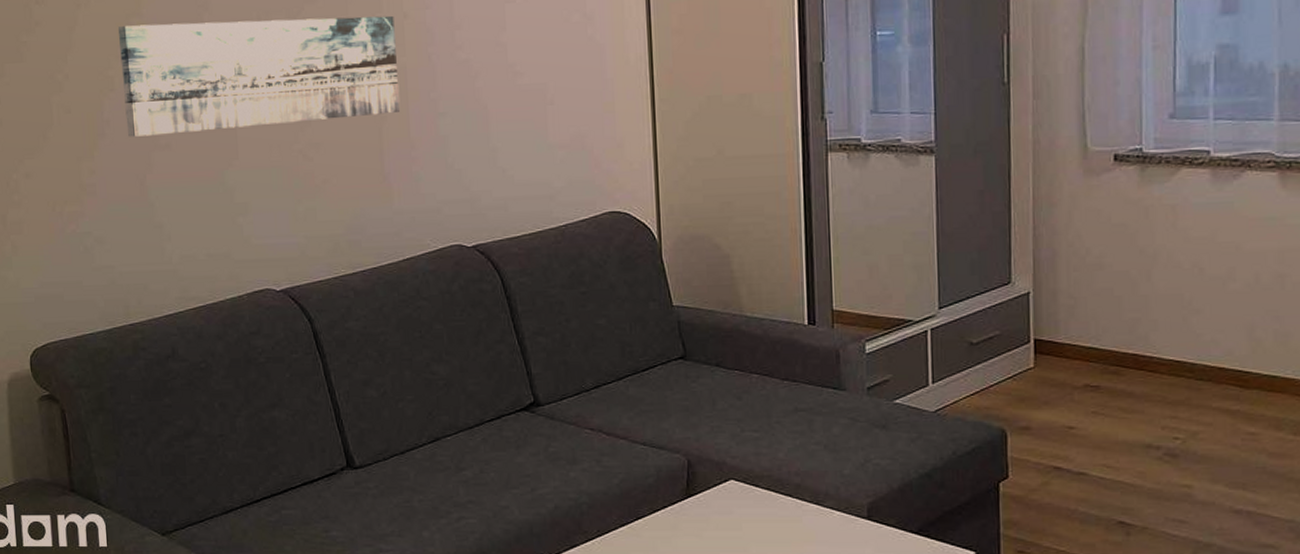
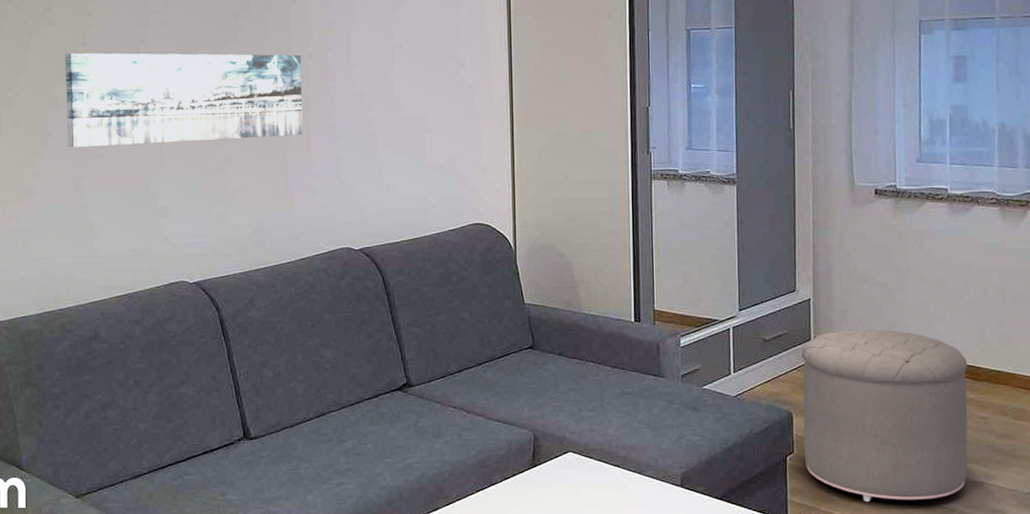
ottoman: none [1018,328,1232,535] -> present [802,330,968,502]

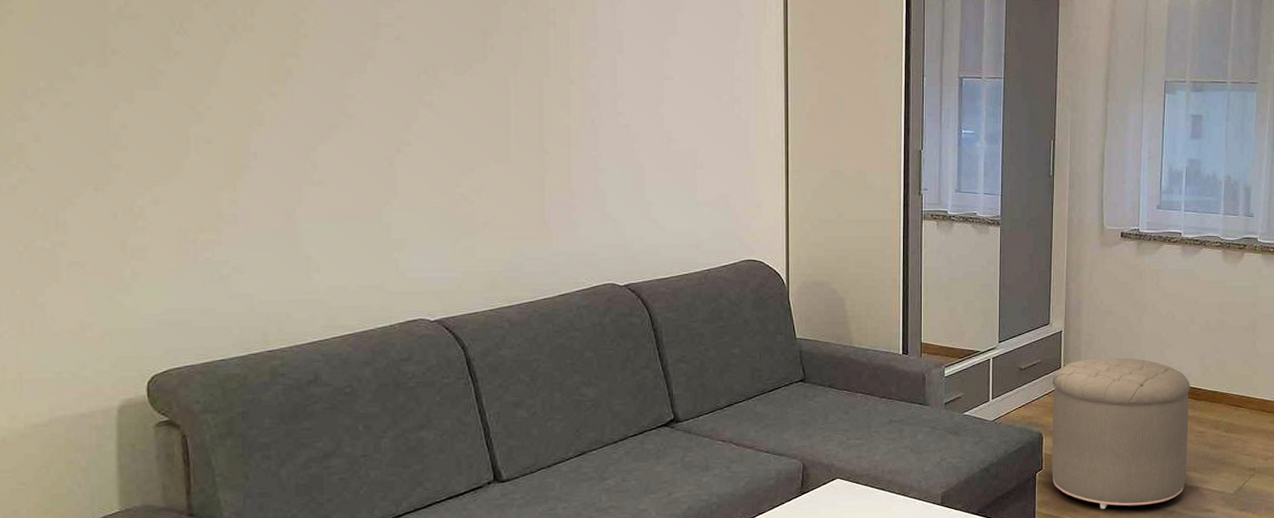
wall art: present [64,53,303,147] -> none [271,65,563,171]

